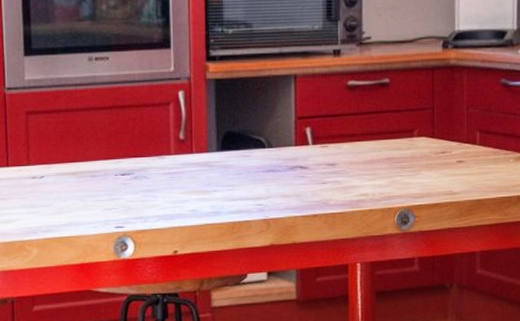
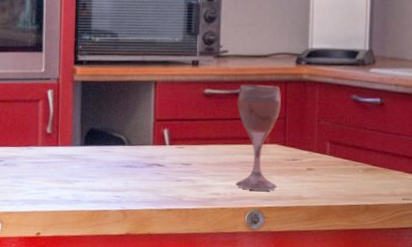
cup: none [382,72,428,188] -> present [235,84,281,191]

